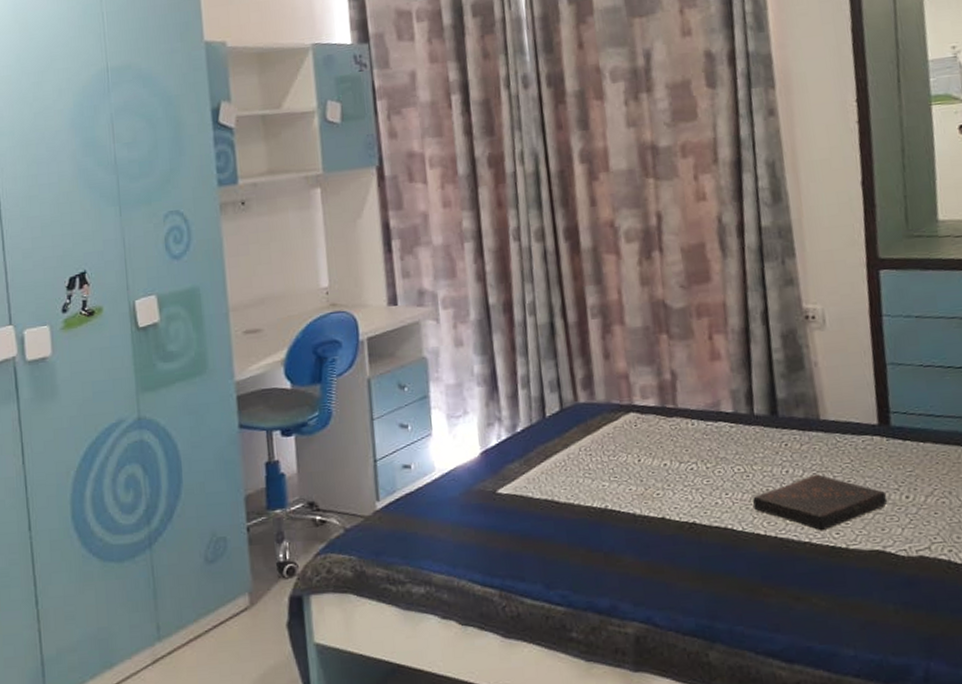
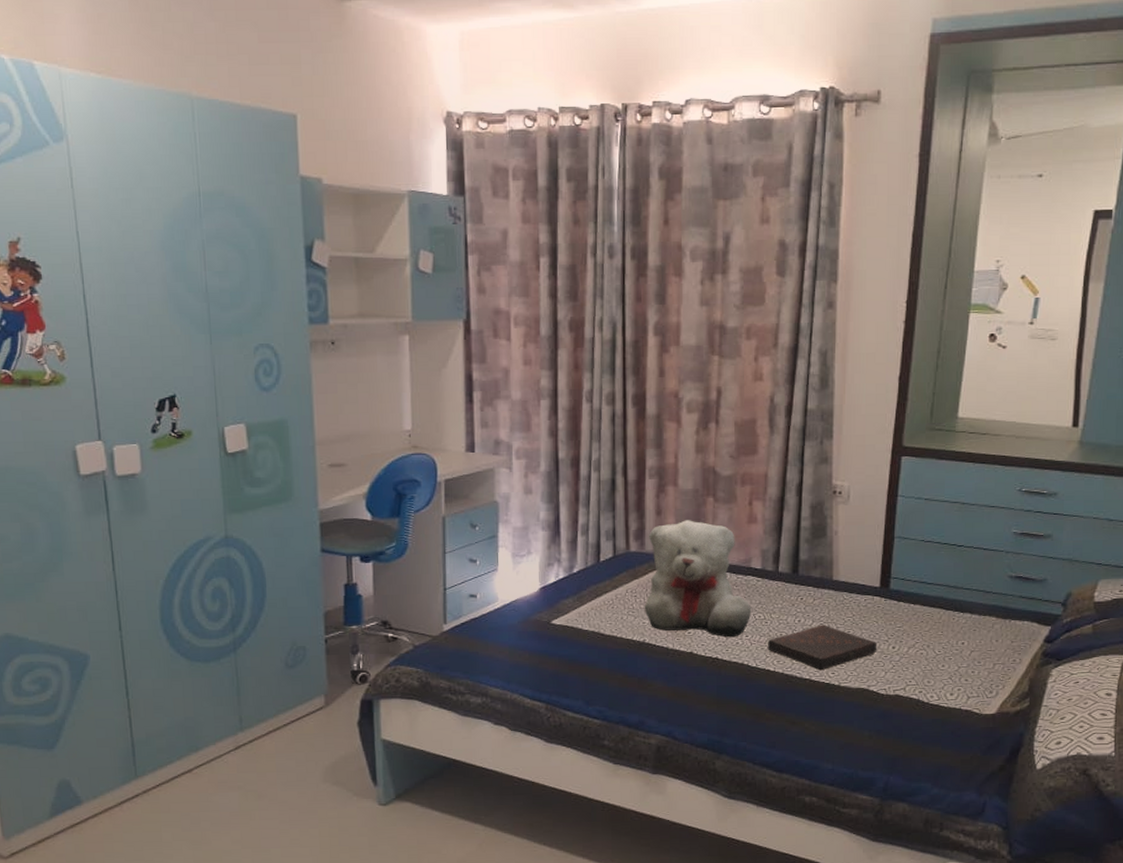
teddy bear: none [598,362,729,497] -> present [644,520,752,638]

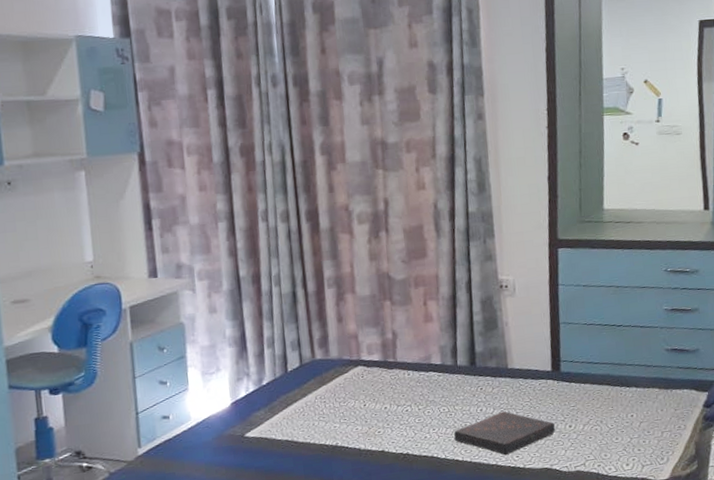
teddy bear: present [644,520,752,638] -> none [332,324,436,433]

